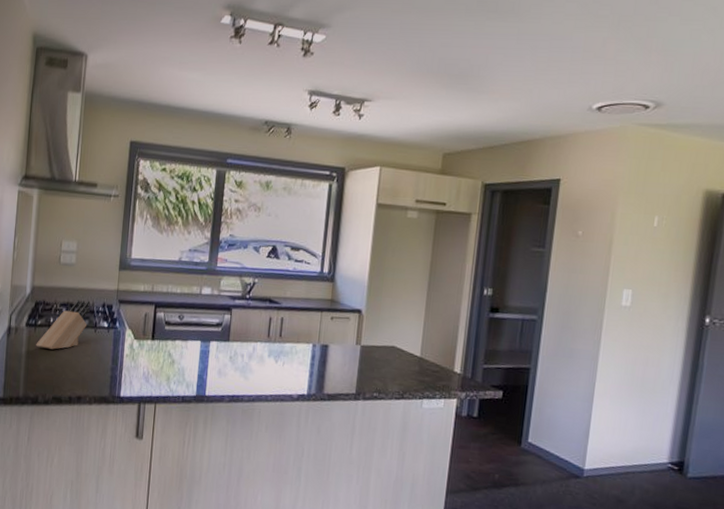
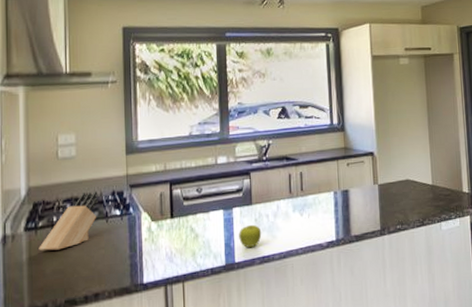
fruit: none [212,361,235,384] -> present [239,224,262,248]

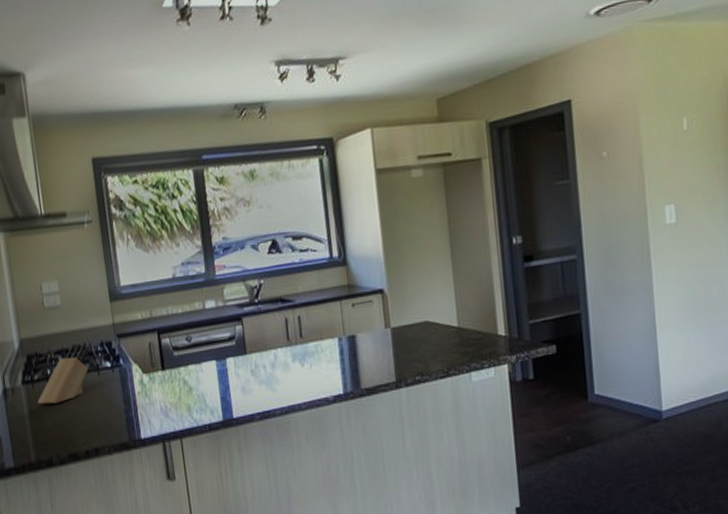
fruit: present [239,224,262,248] -> none [234,376,260,402]

